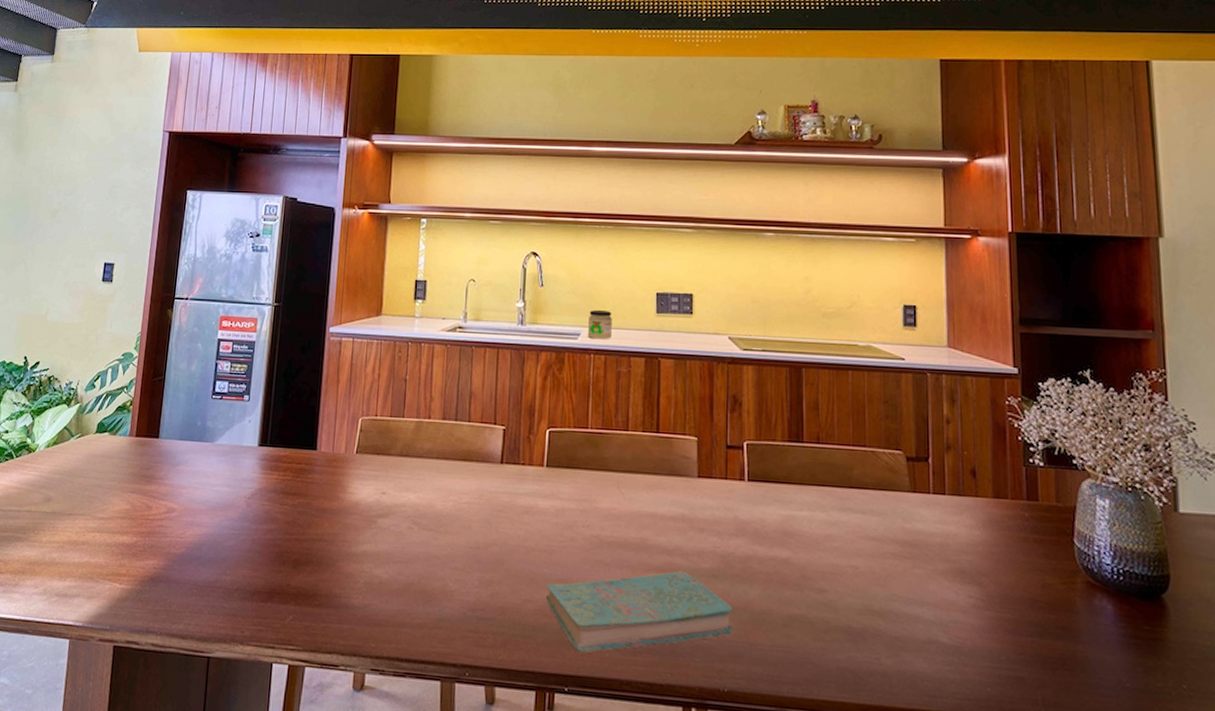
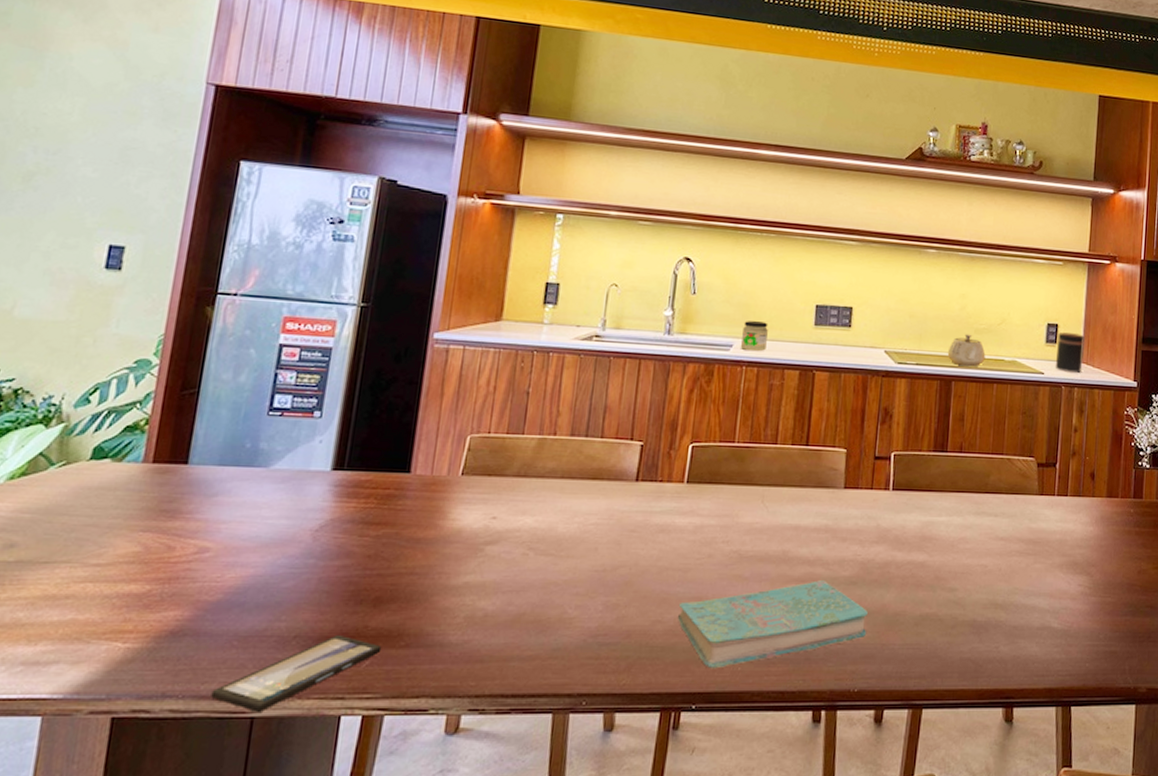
smartphone: none [179,590,301,653] -> present [210,634,382,712]
teapot: none [794,318,837,353] -> present [947,334,986,367]
cylinder: none [916,314,949,358] -> present [1055,332,1085,373]

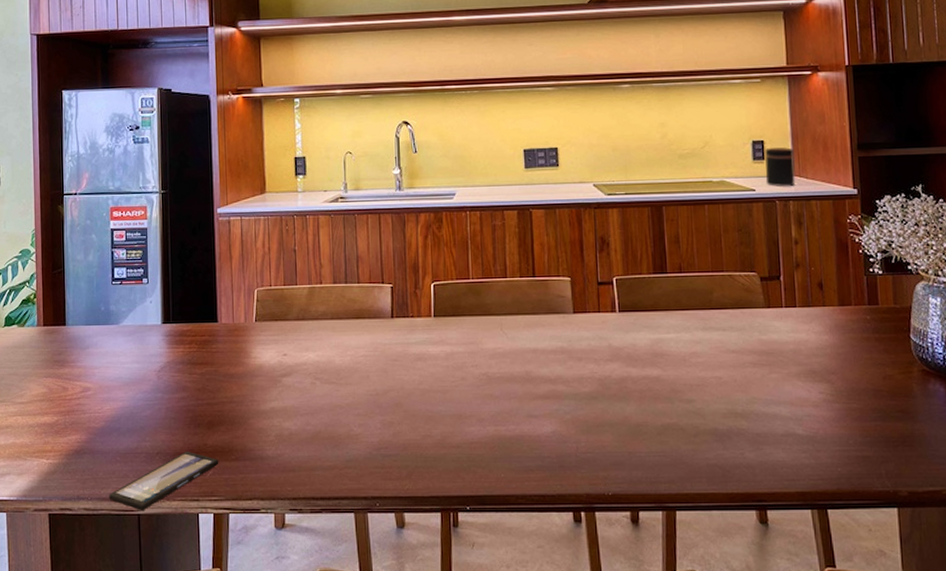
cover: present [678,580,869,669] -> none [442,396,613,476]
jar: present [740,321,768,352] -> none [461,170,485,198]
teapot: present [947,334,986,367] -> none [654,160,693,192]

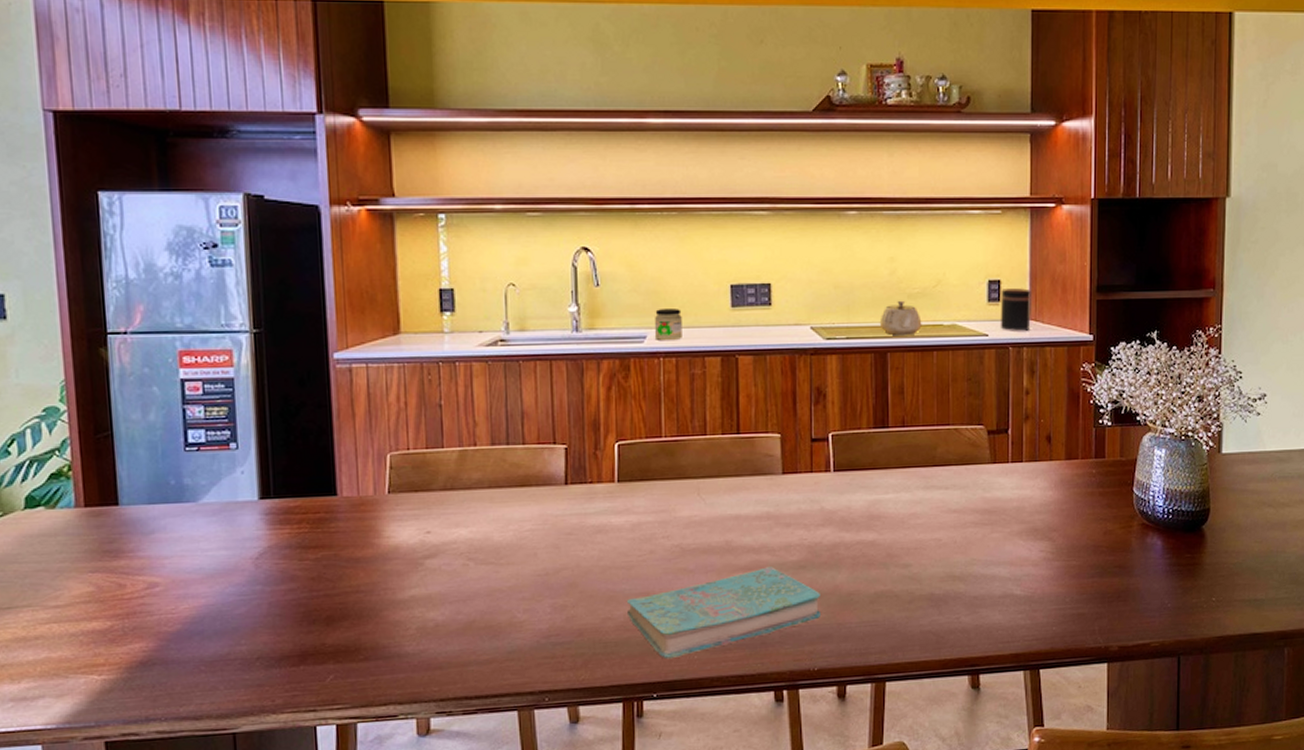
smartphone: present [109,451,219,510] -> none [191,653,343,728]
cover: none [442,396,613,476] -> present [626,567,822,660]
jar: none [461,170,485,198] -> present [654,309,682,341]
teapot: none [654,160,693,192] -> present [879,300,922,336]

